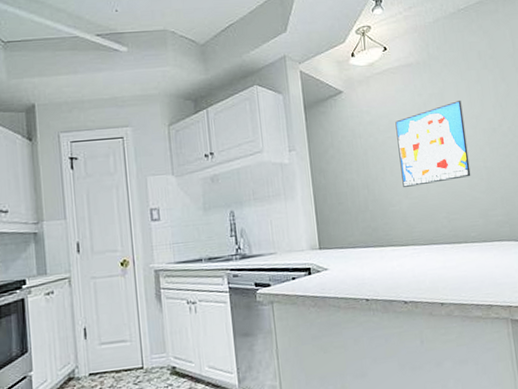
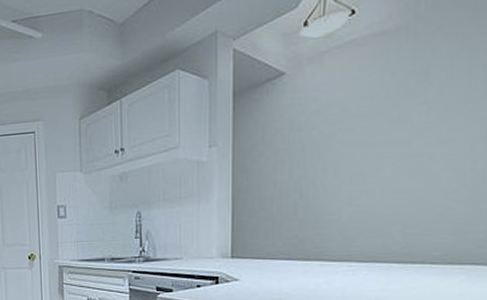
wall art: present [395,101,471,187] -> none [347,79,455,192]

